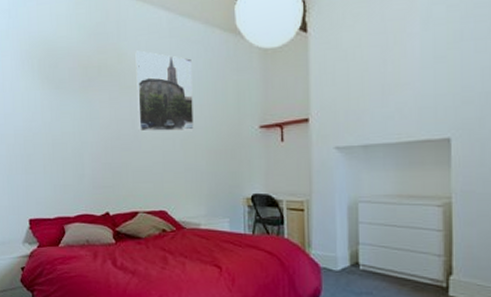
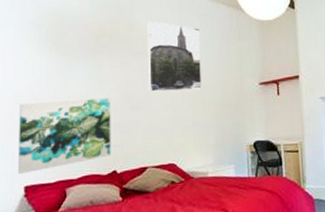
wall art: none [20,136,104,208] -> present [18,98,111,175]

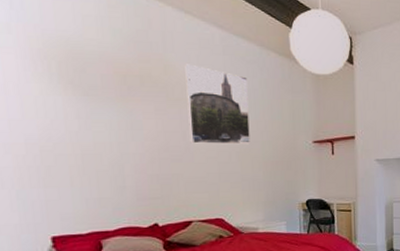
wall art: present [18,98,111,175] -> none [34,147,151,225]

